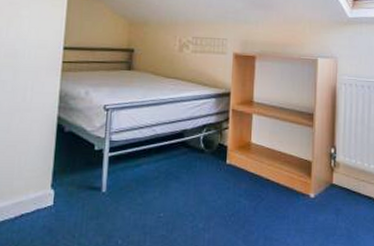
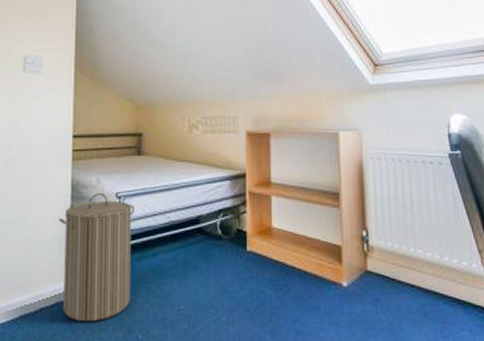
laundry hamper: none [44,104,122,228] -> present [59,192,135,322]

